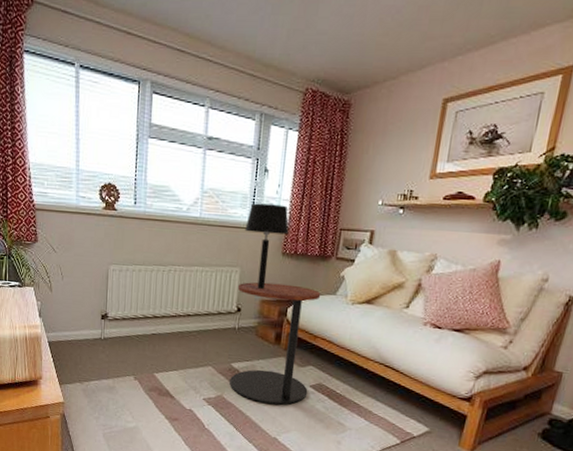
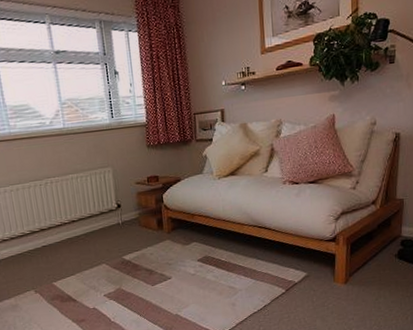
side table: present [229,282,321,405] -> none [114,172,197,286]
table lamp: present [245,203,289,290] -> none [108,101,149,184]

